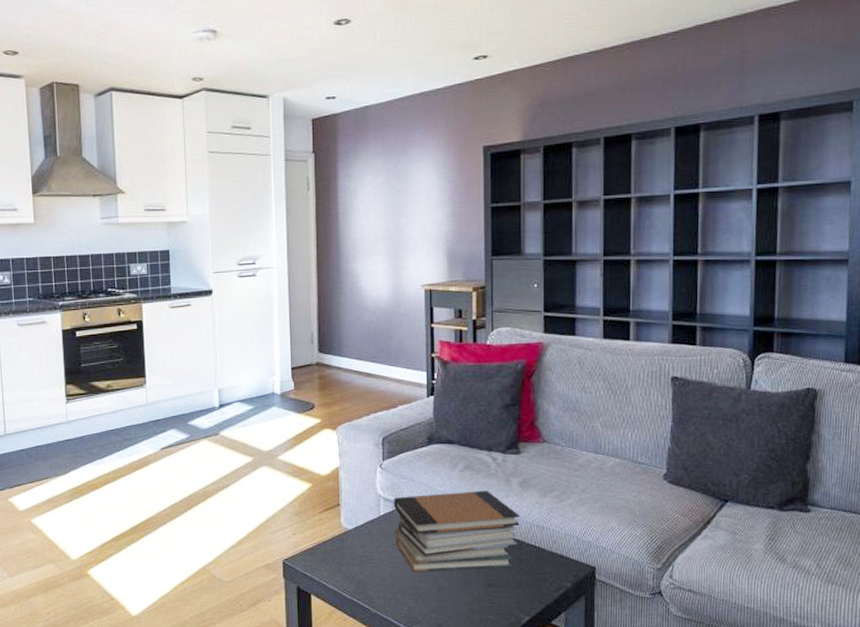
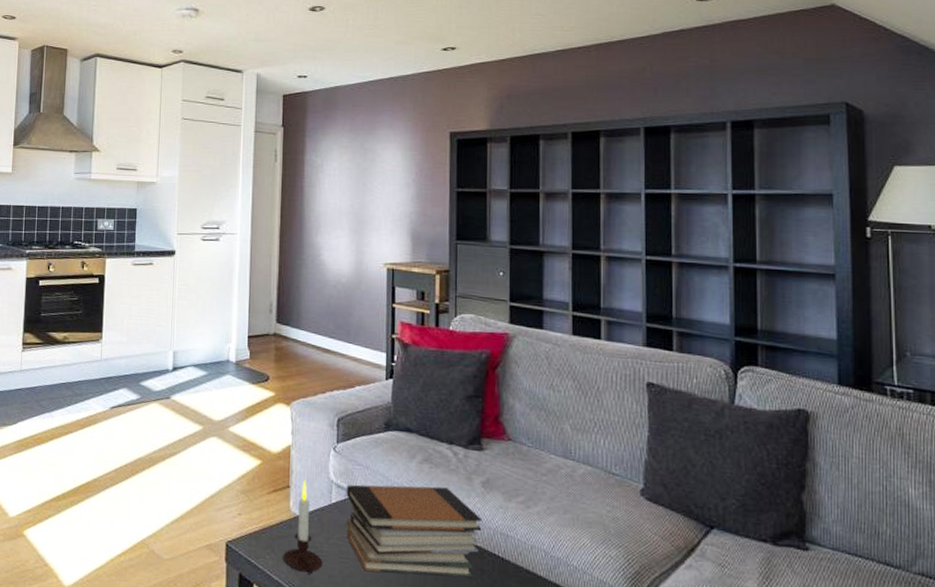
candle: none [337,496,375,580] -> present [283,479,323,575]

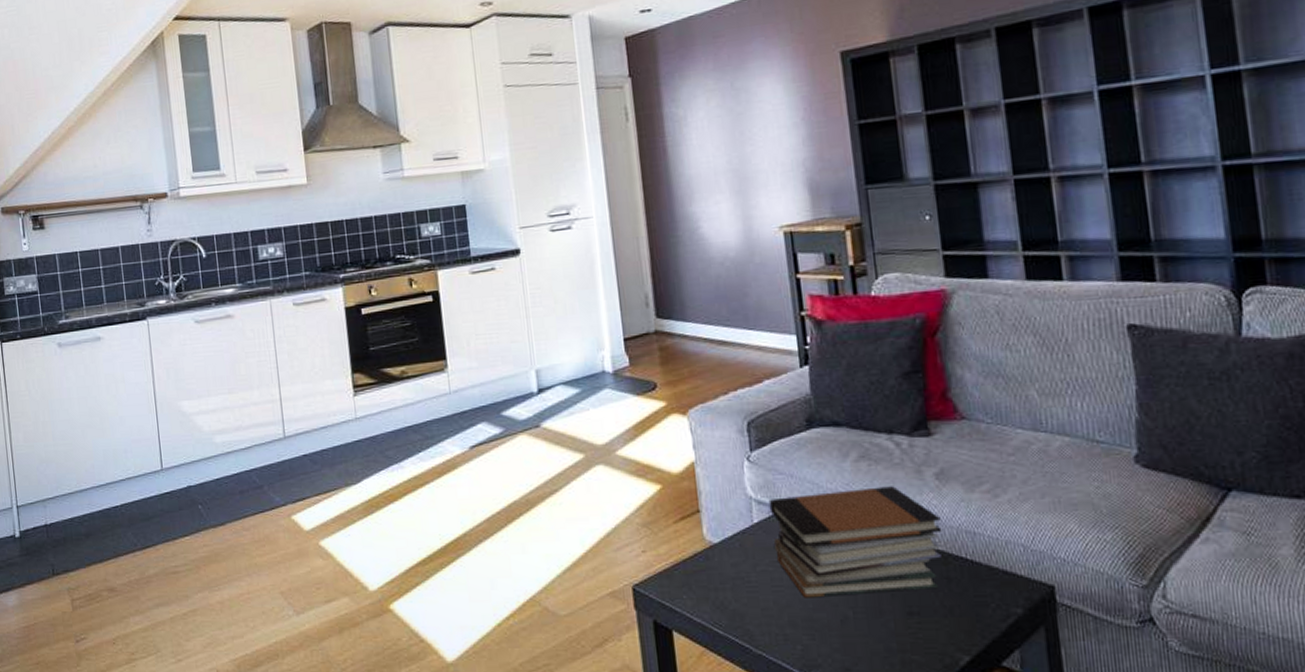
candle: present [283,479,323,575] -> none [703,500,753,610]

